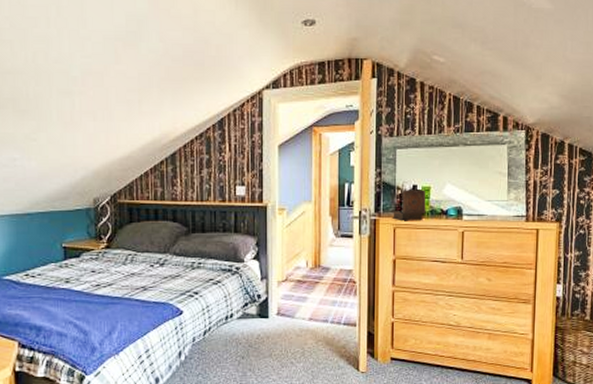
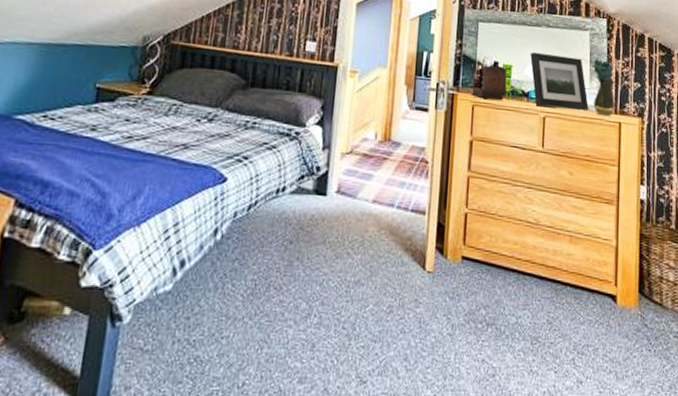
picture frame: none [448,171,506,223] -> present [530,51,589,110]
vase: none [510,169,534,225] -> present [592,56,616,117]

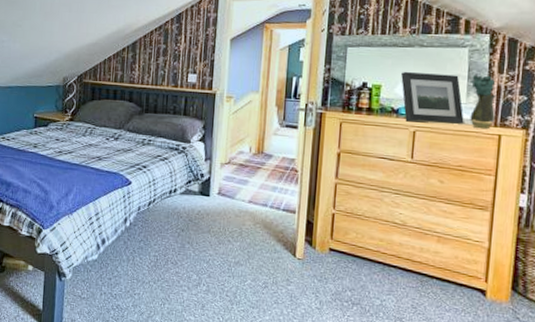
jewelry box: present [470,65,508,102] -> none [338,86,377,118]

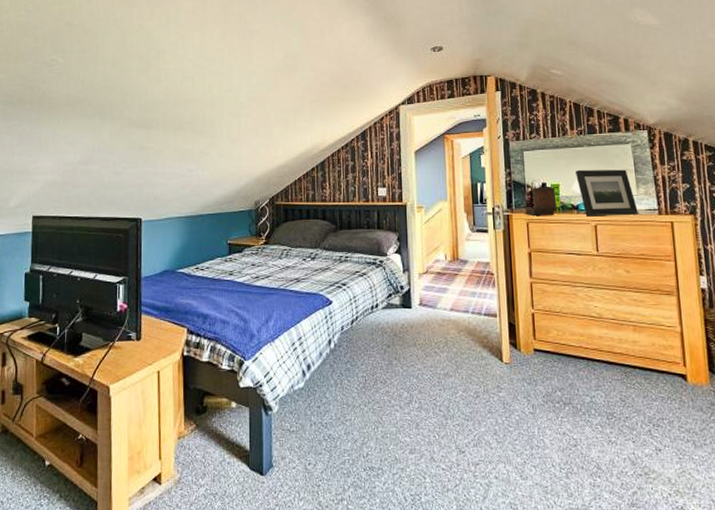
jewelry box: none [338,86,377,118] -> present [524,187,557,217]
vase: present [470,72,496,129] -> none [637,165,666,218]

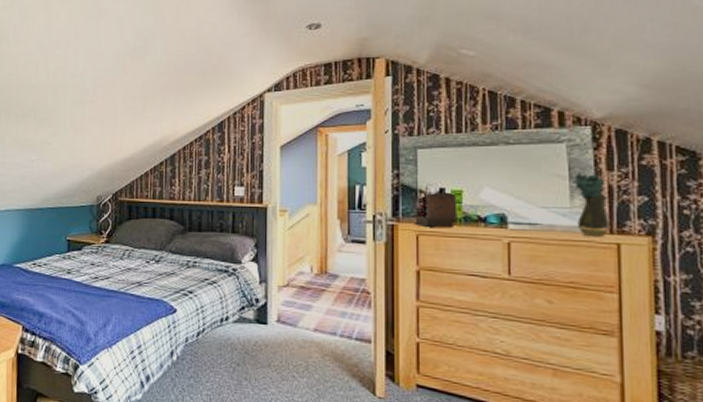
picture frame: present [576,169,638,217] -> none [486,173,570,233]
vase: none [637,165,666,218] -> present [572,170,611,238]

